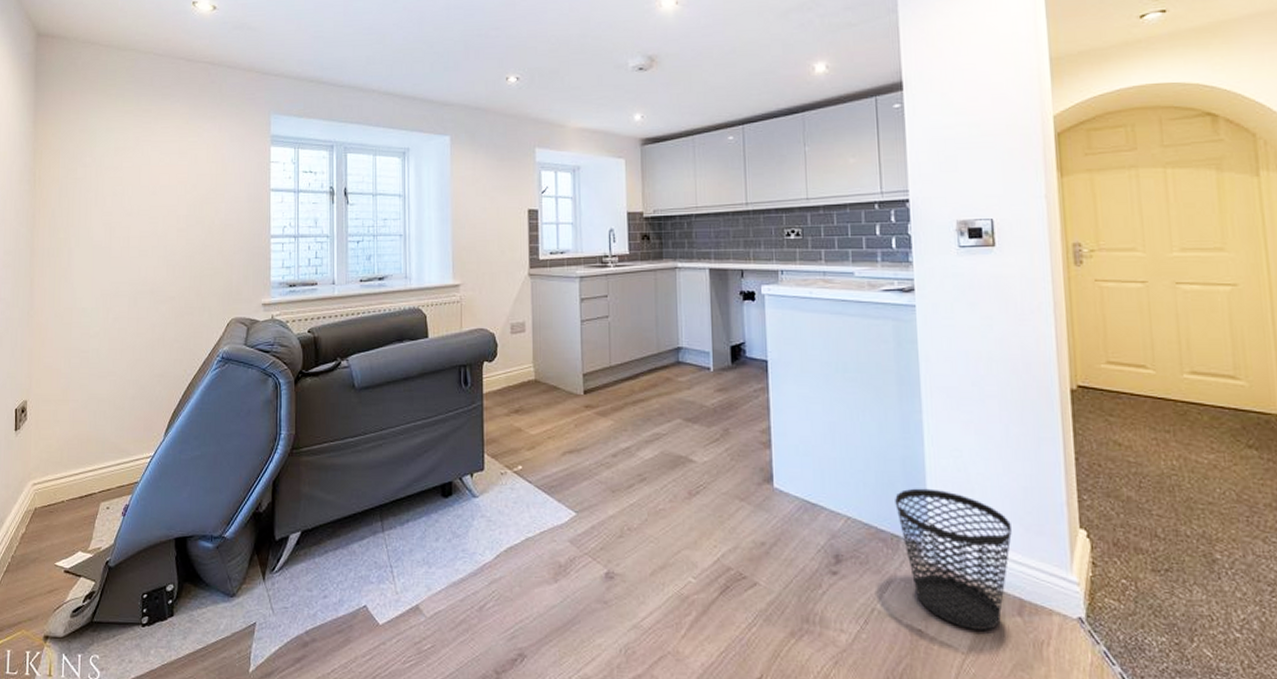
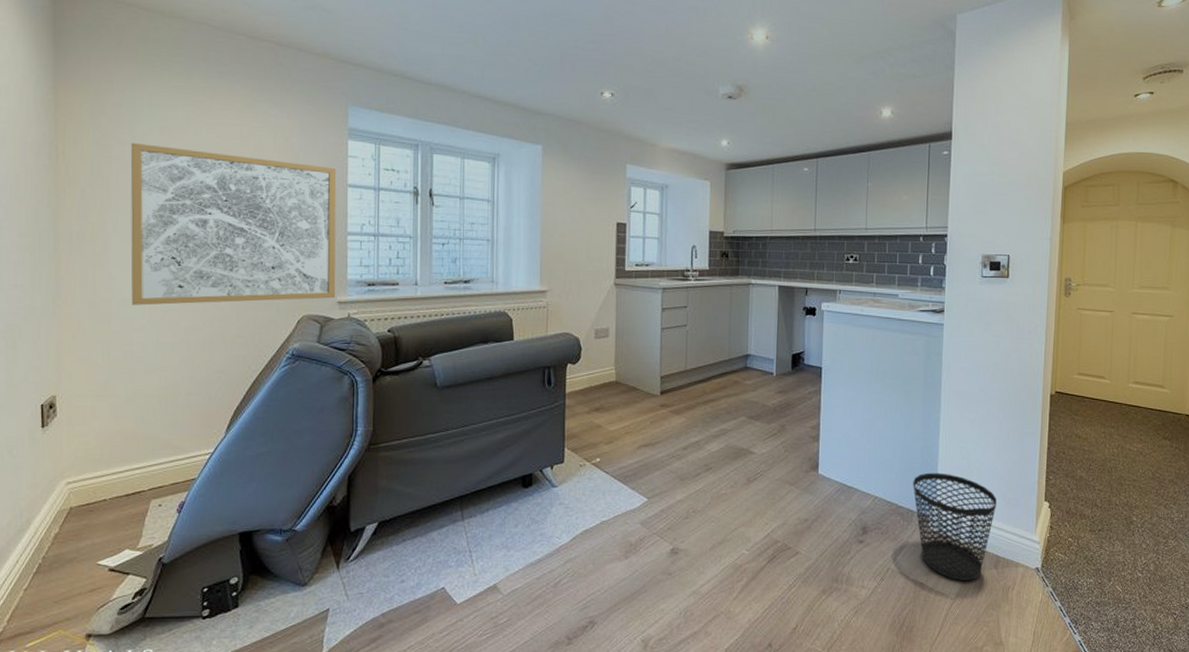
wall art: none [88,165,261,314] -> present [130,143,337,306]

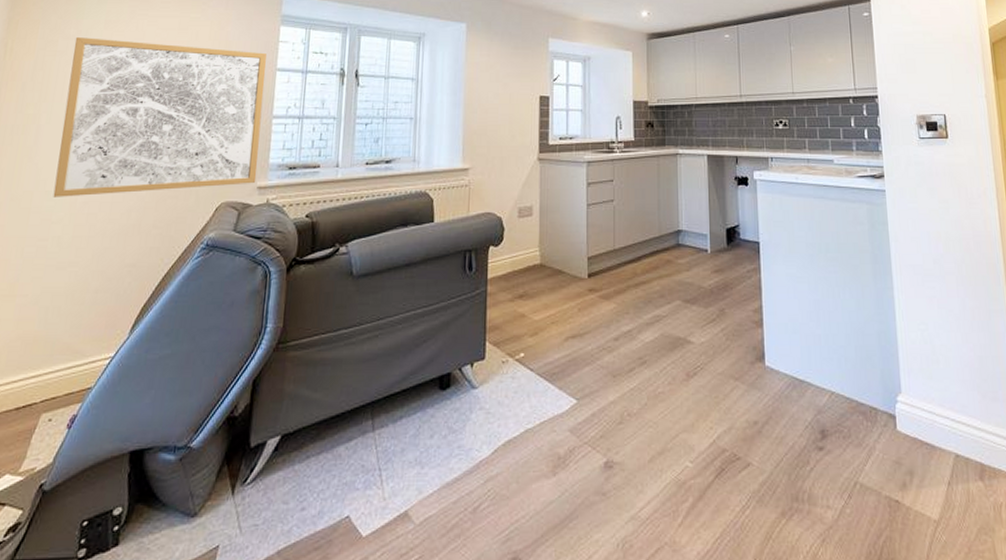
wastebasket: present [913,472,997,581] -> none [872,361,972,497]

